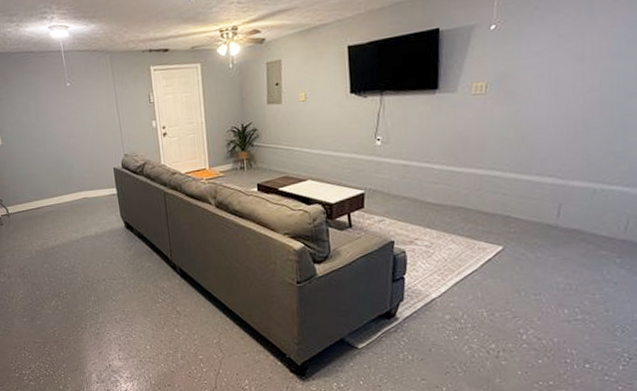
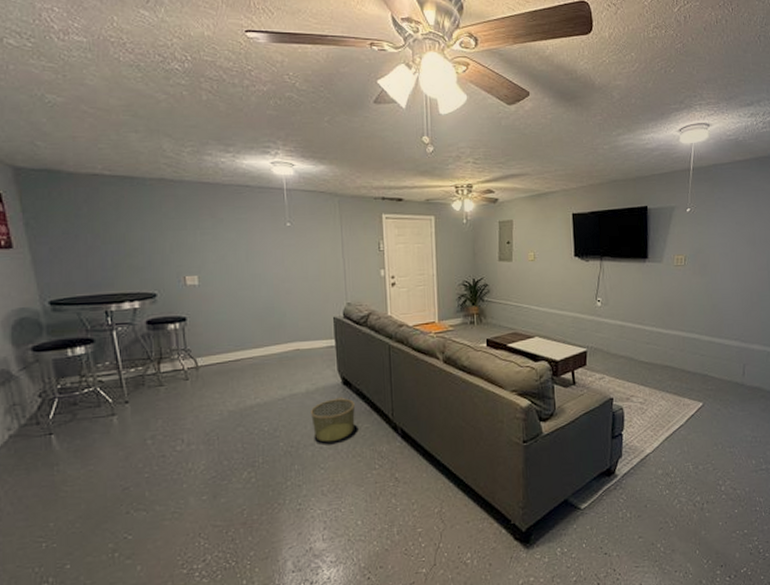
basket: none [101,239,139,278] -> present [311,397,355,443]

